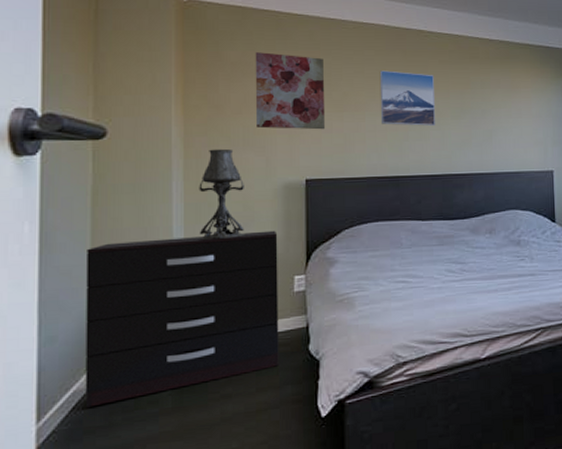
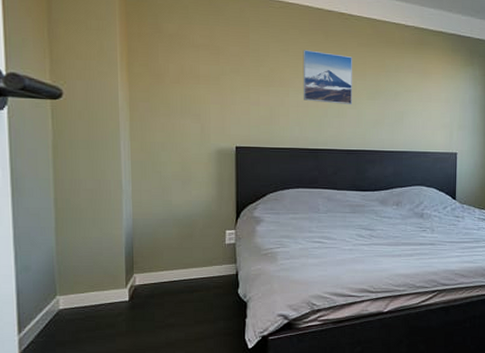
dresser: present [85,230,279,408] -> none [51,189,213,325]
table lamp: present [199,148,244,240] -> none [143,114,183,194]
wall art: present [255,52,326,130] -> none [190,26,254,102]

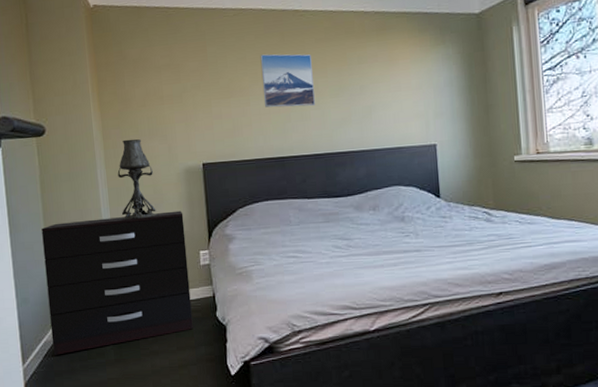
dresser: none [51,189,213,325] -> present [41,210,193,355]
table lamp: none [143,114,183,194] -> present [117,139,157,220]

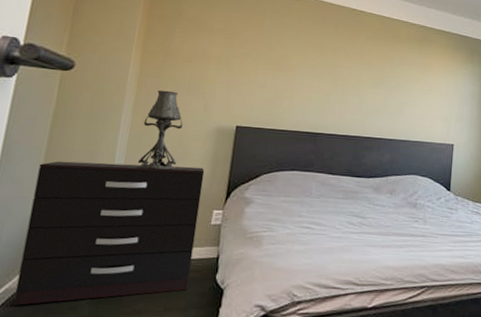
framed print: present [260,54,316,108] -> none [309,39,360,92]

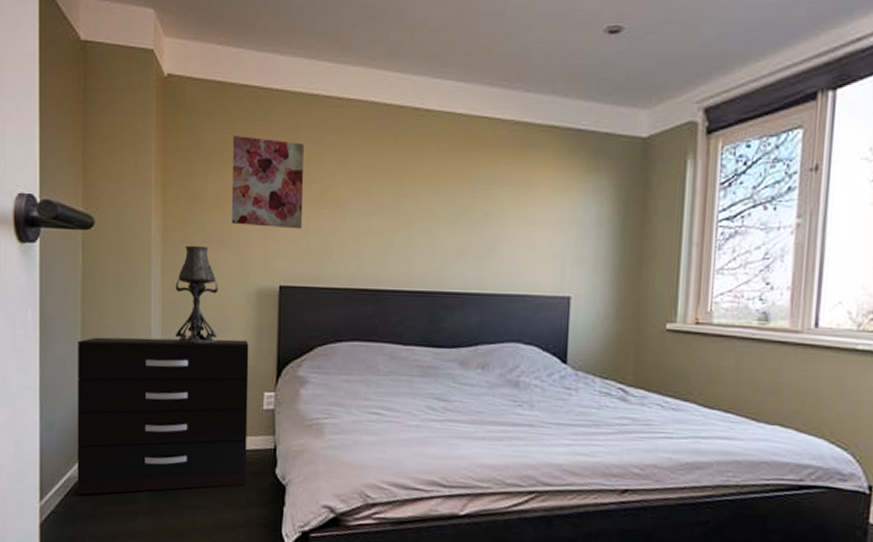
wall art: none [201,12,267,85] -> present [231,136,304,229]

